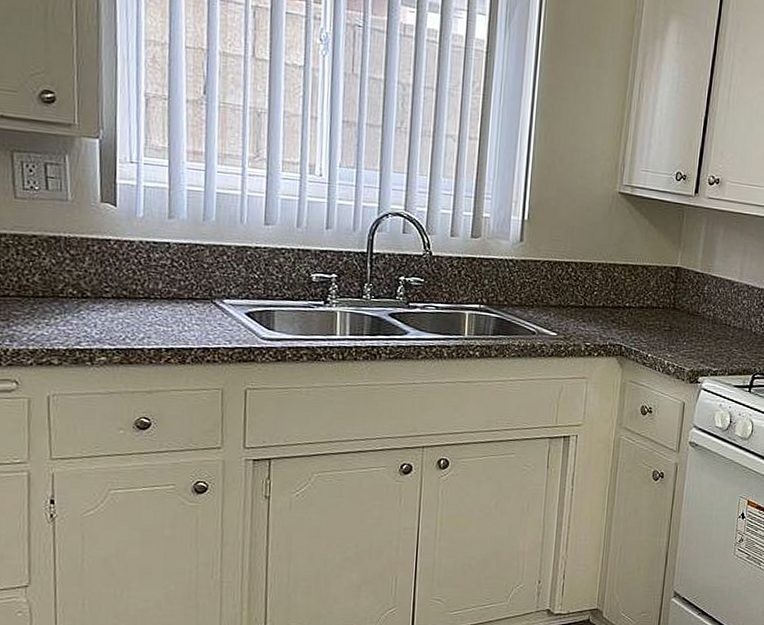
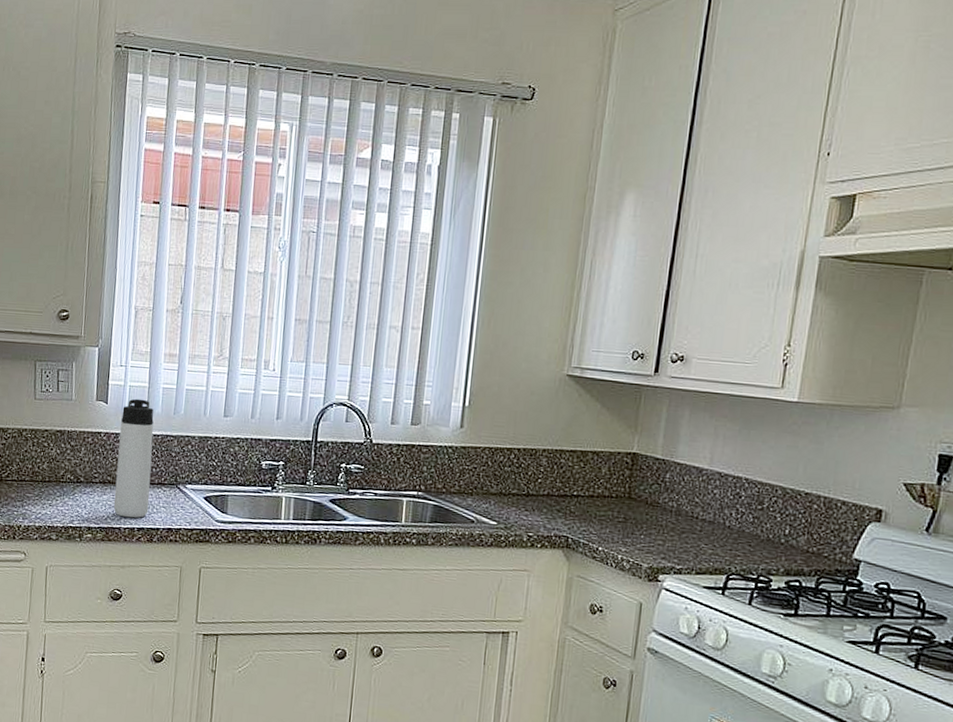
thermos bottle: none [132,201,179,338] -> present [113,398,154,518]

